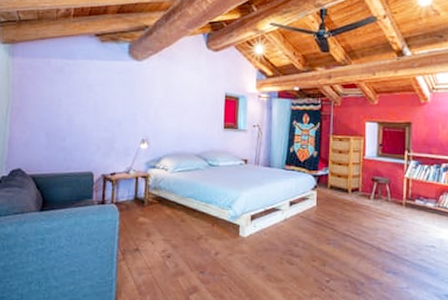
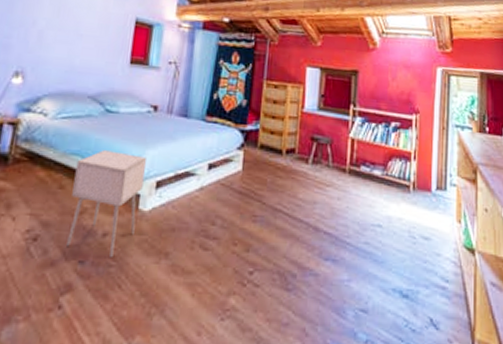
nightstand: none [191,194,242,269] -> present [67,150,146,257]

